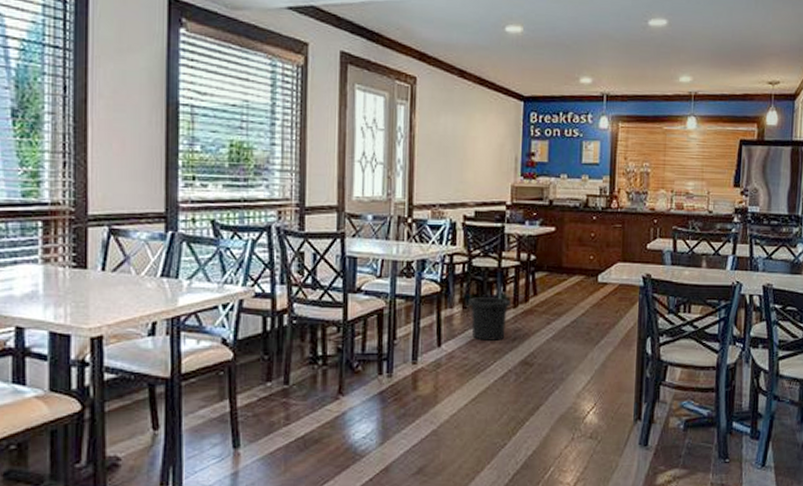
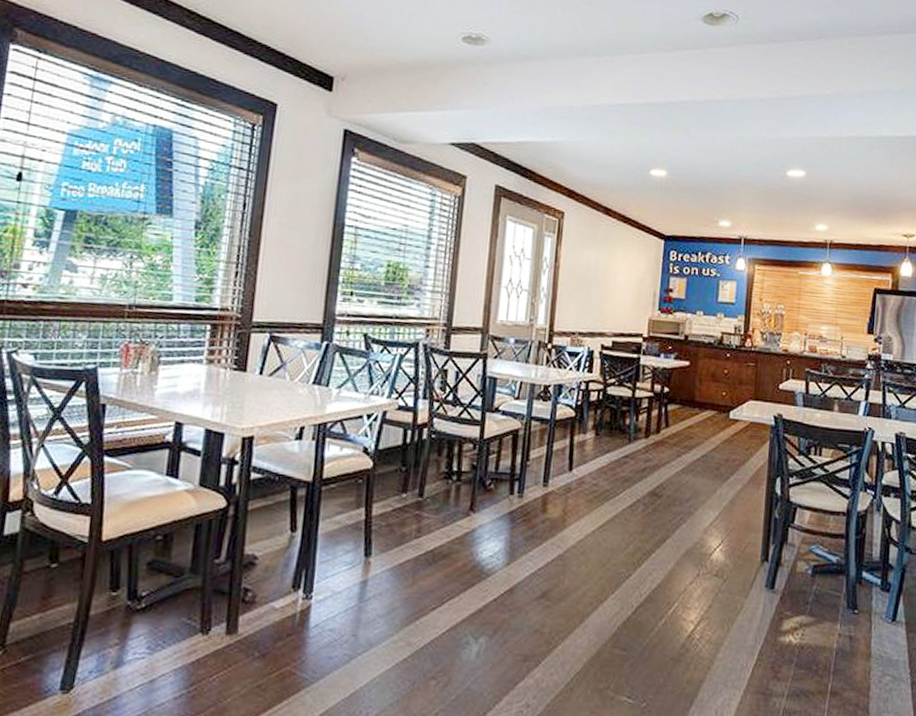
trash can: present [468,297,510,341] -> none [601,425,642,469]

